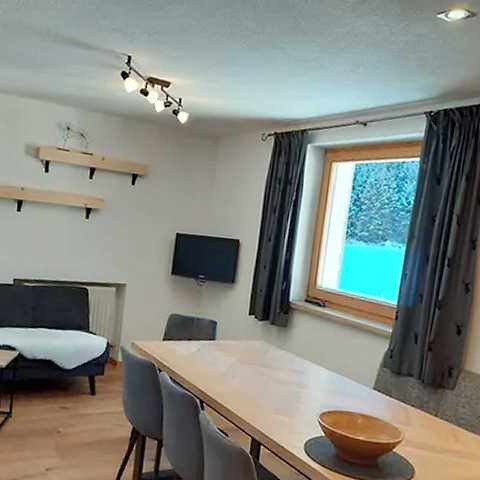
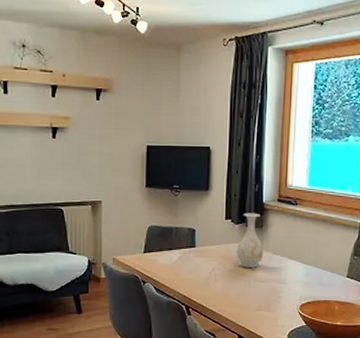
vase: none [257,310,286,368] -> present [237,213,264,267]

